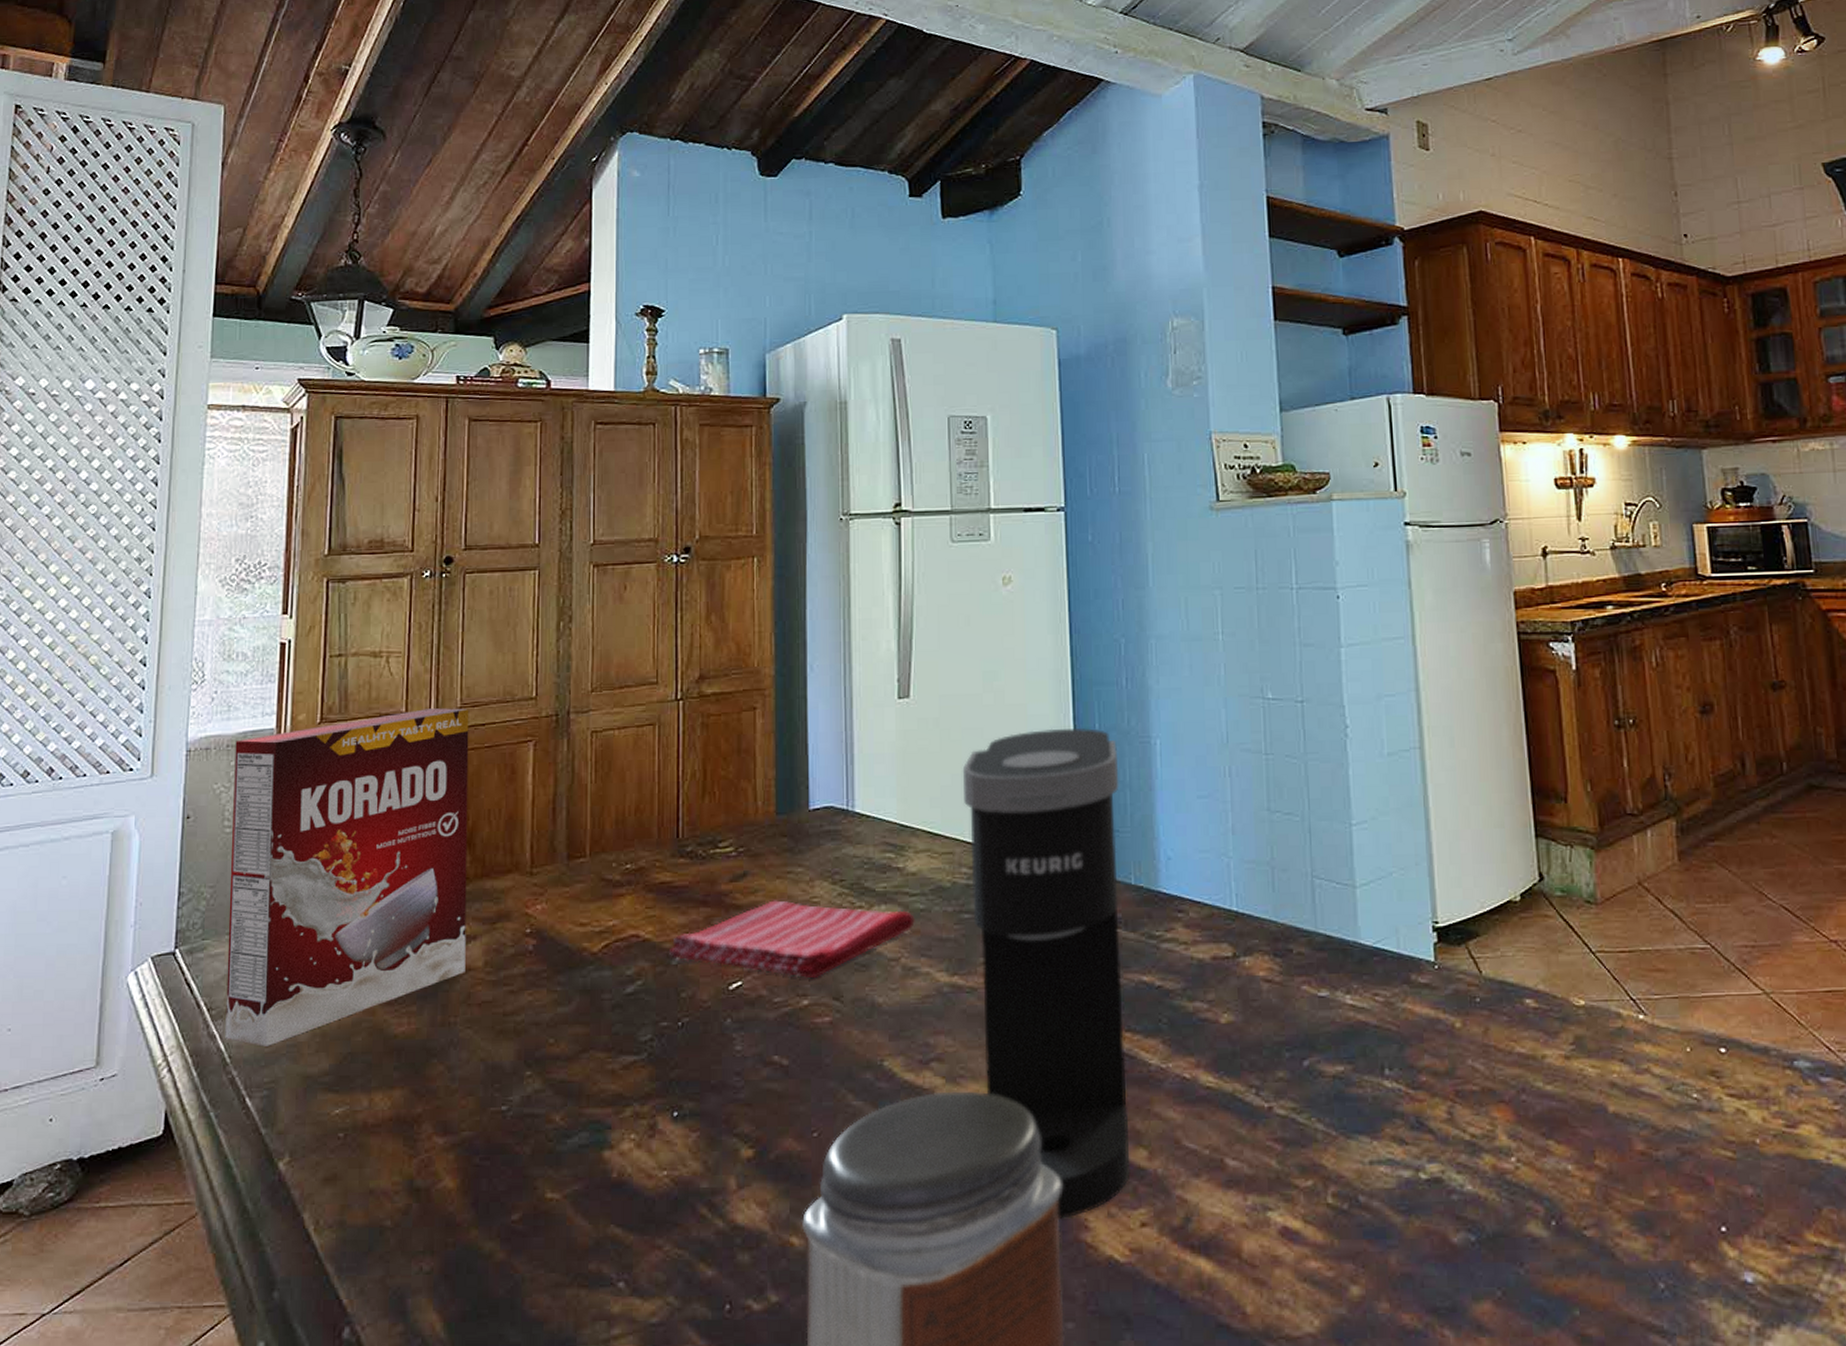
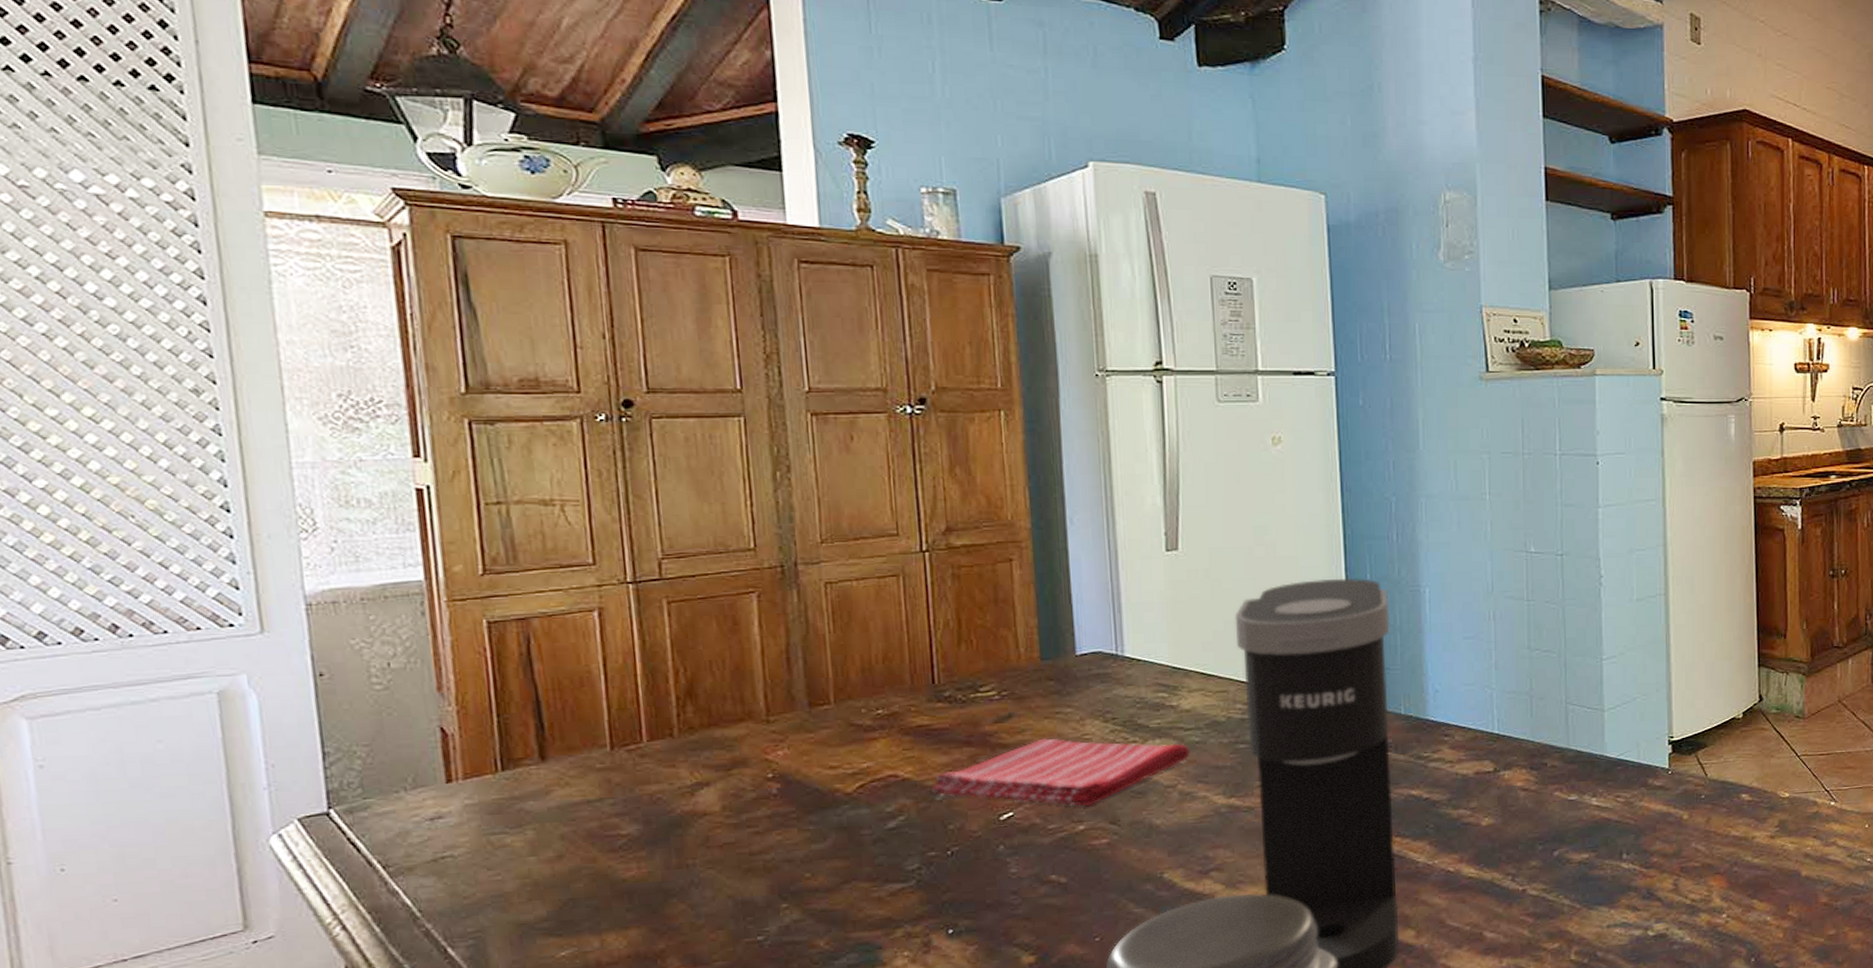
cereal box: present [225,708,469,1047] -> none [372,559,700,899]

